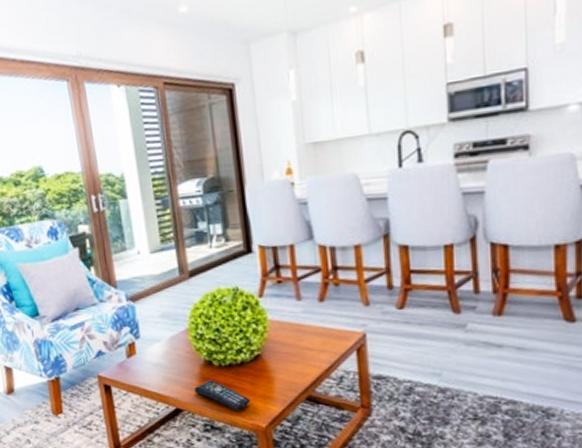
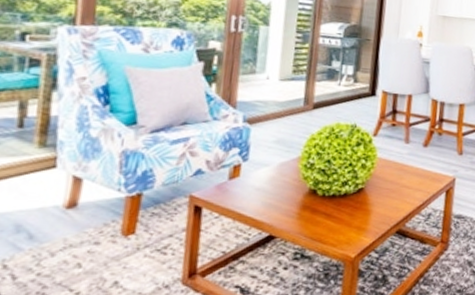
remote control: present [194,380,250,411] -> none [292,208,345,241]

